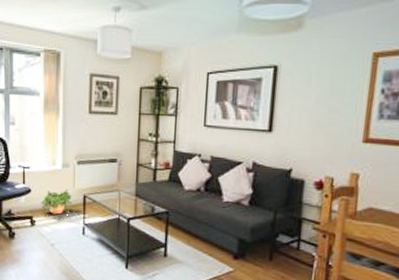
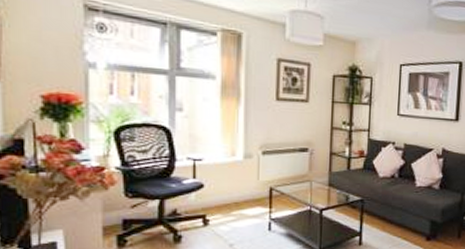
potted plant: present [40,188,72,215] -> none [216,181,256,211]

